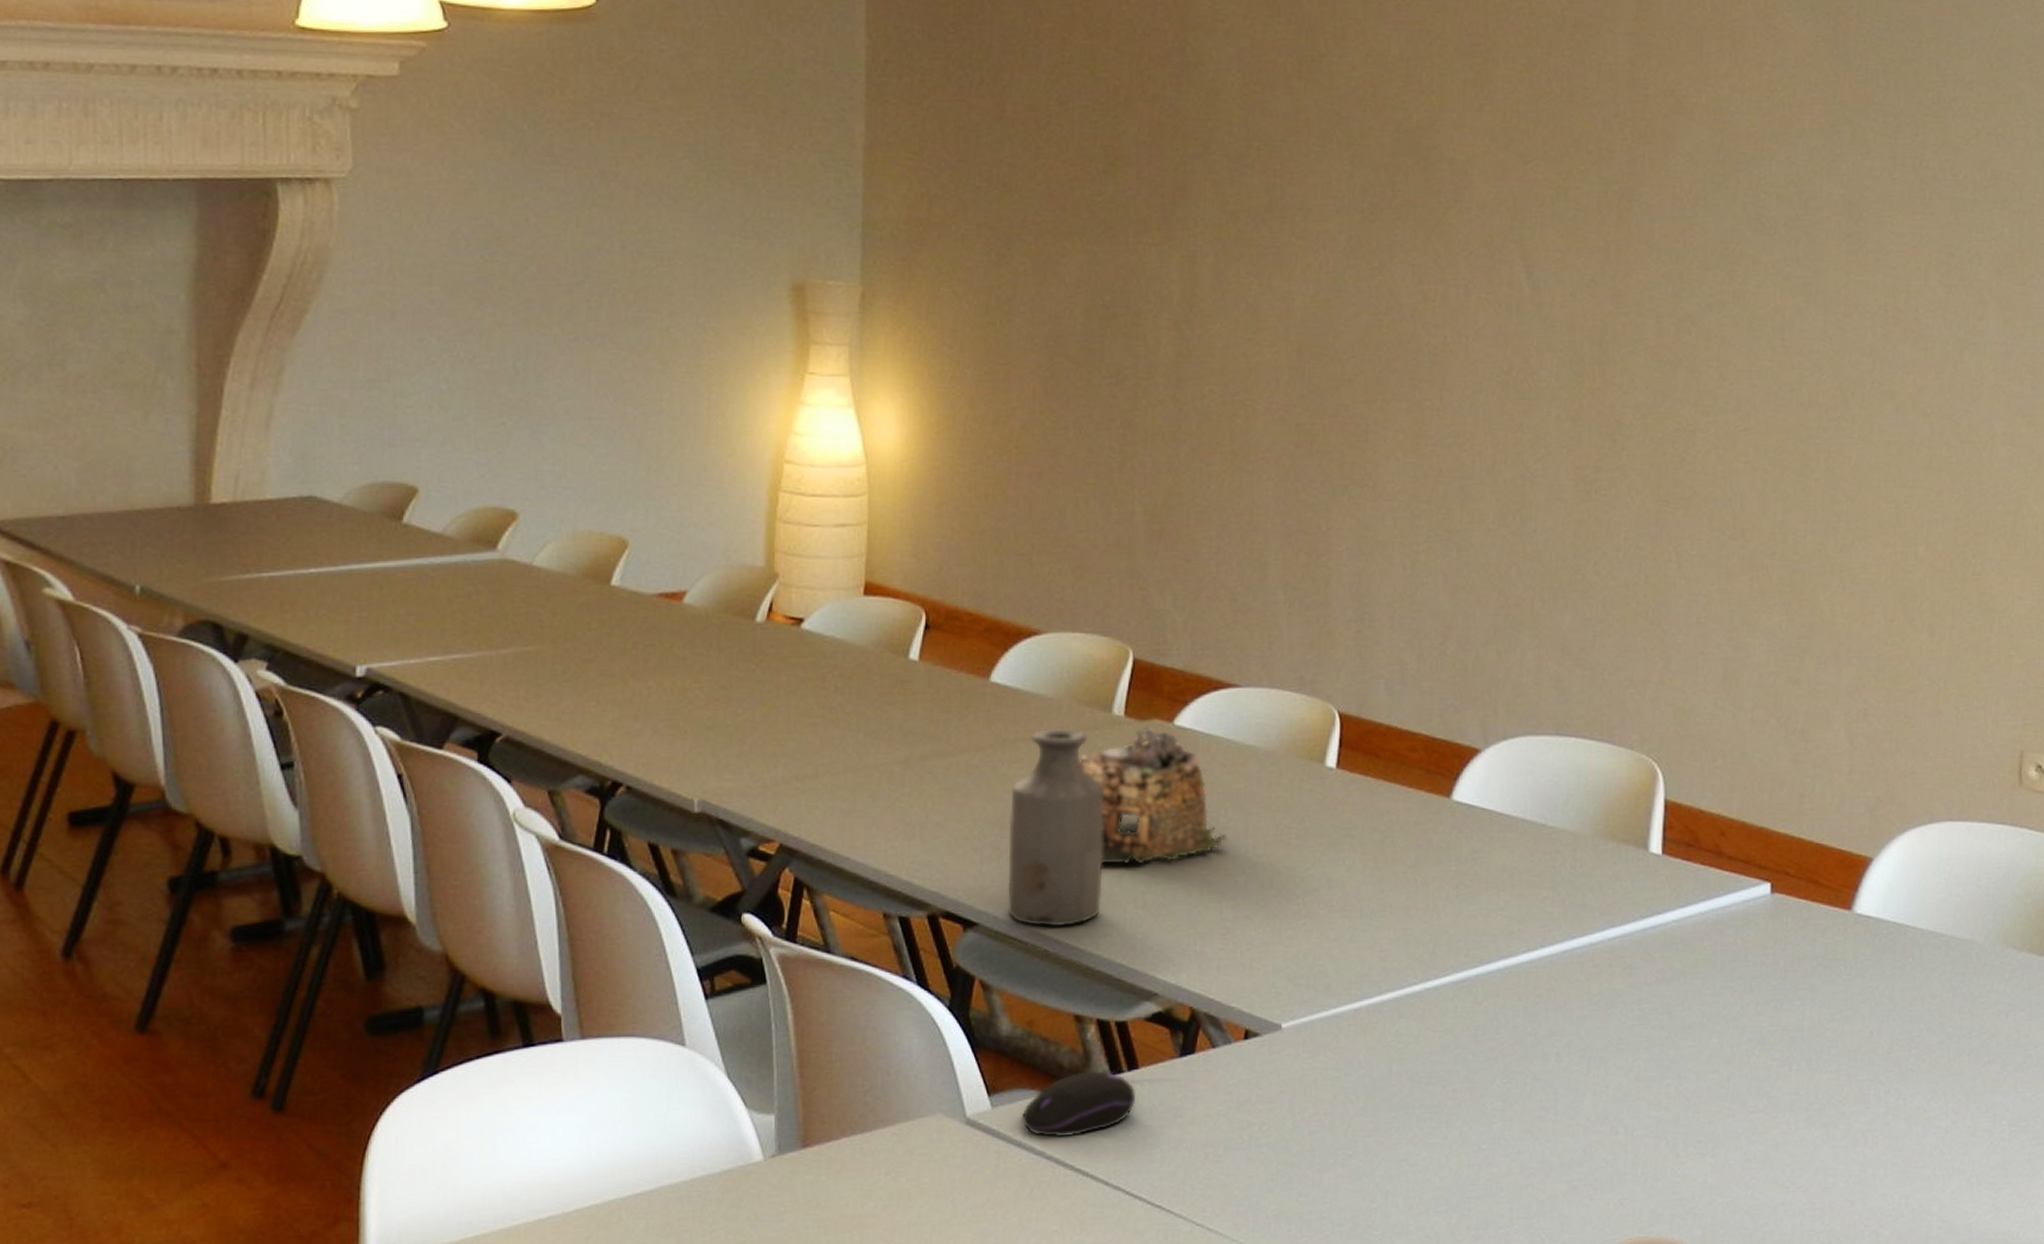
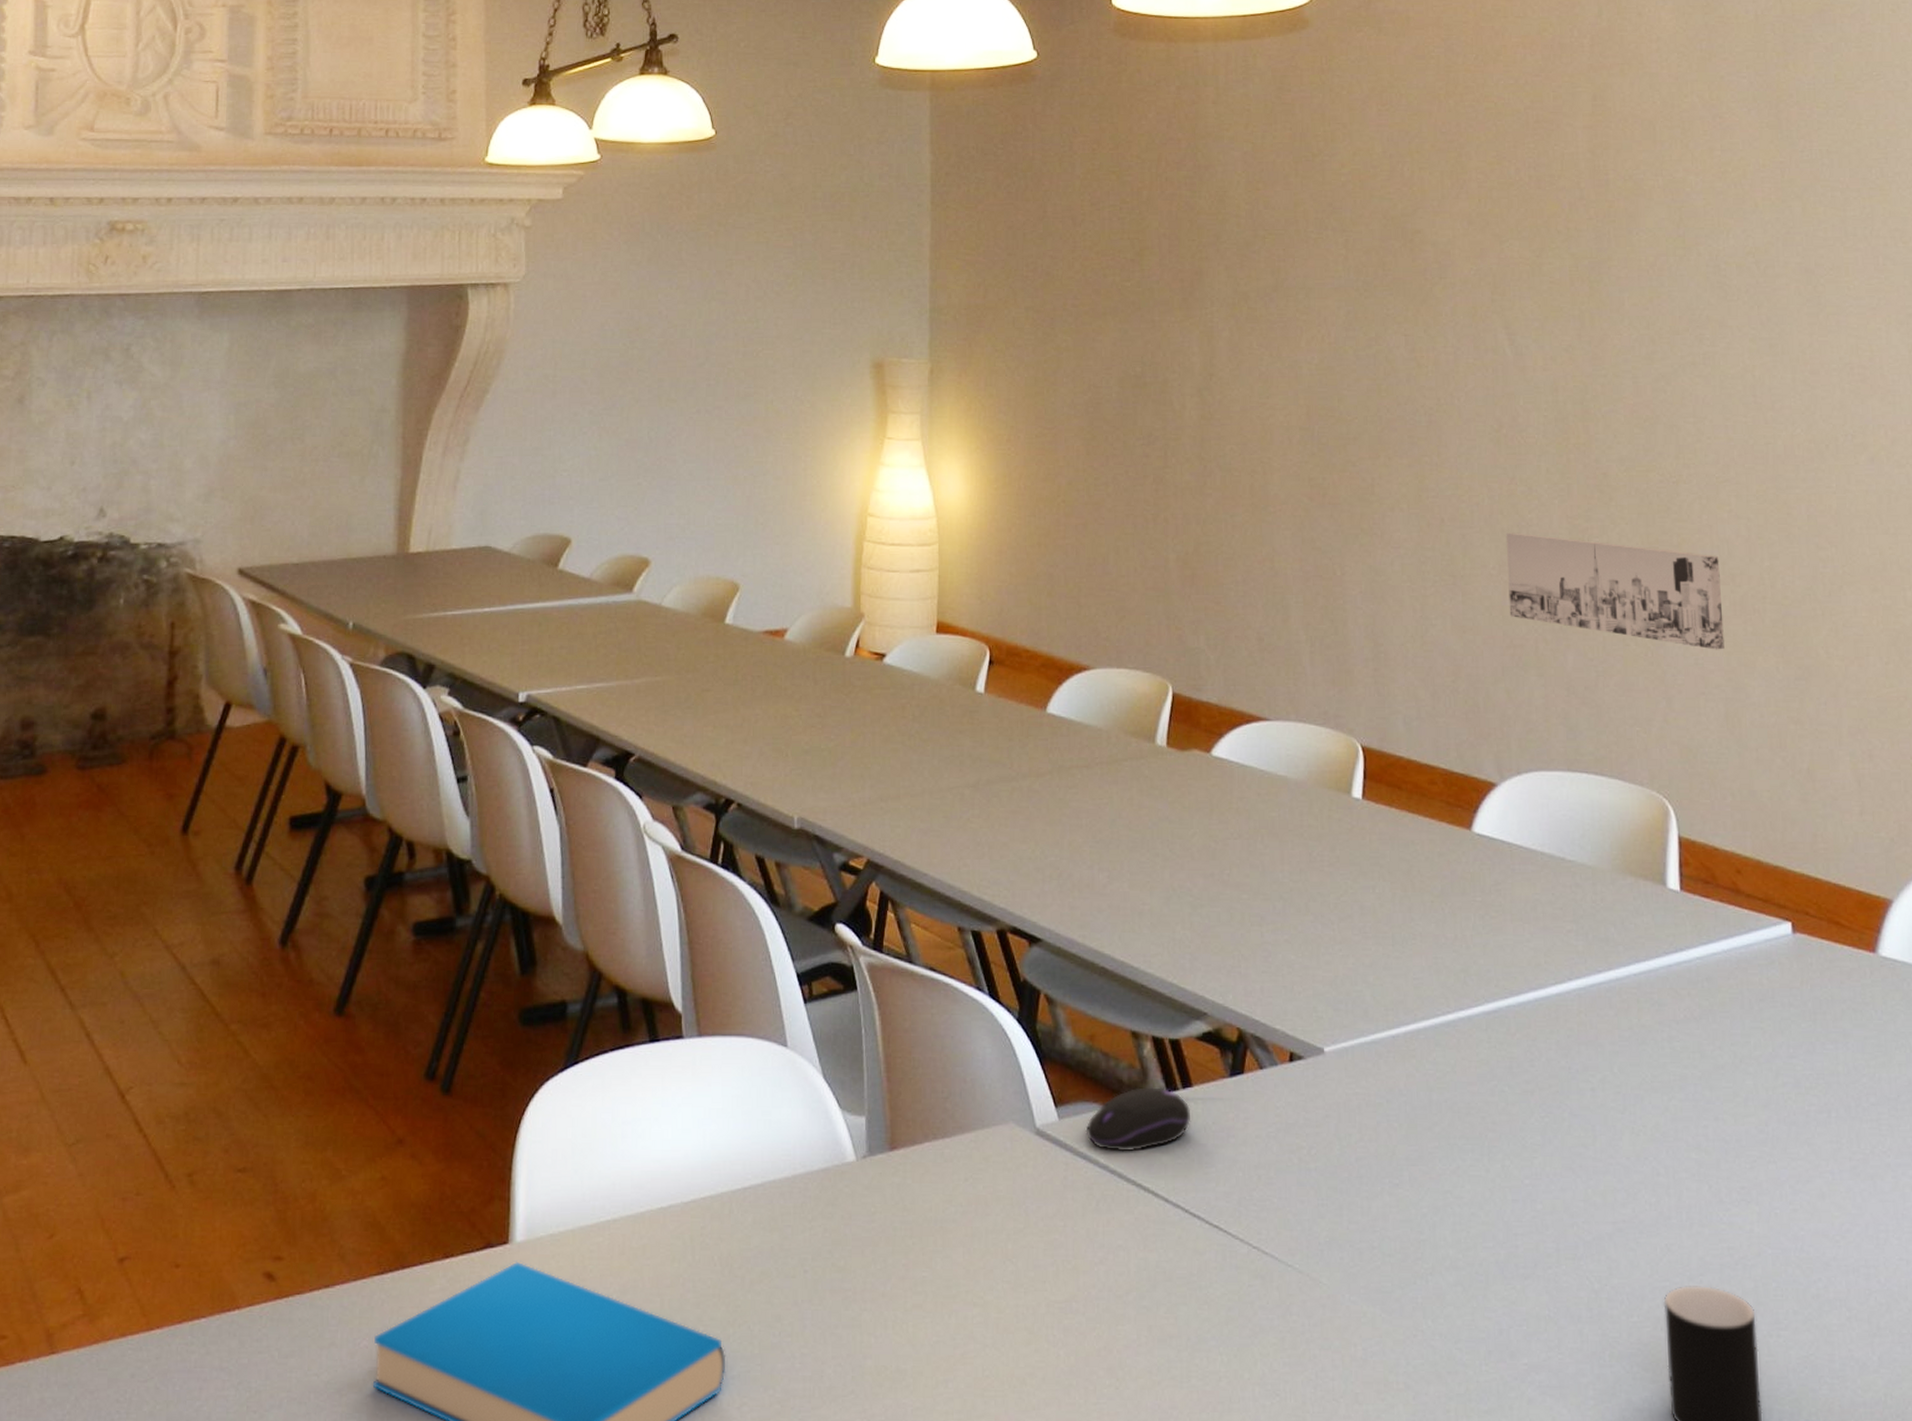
bottle: present [1007,729,1104,926] -> none [1067,757,1153,944]
flower: present [1080,726,1227,865] -> none [1128,756,1264,887]
wall art: none [1506,484,1731,608] -> present [1505,532,1724,650]

